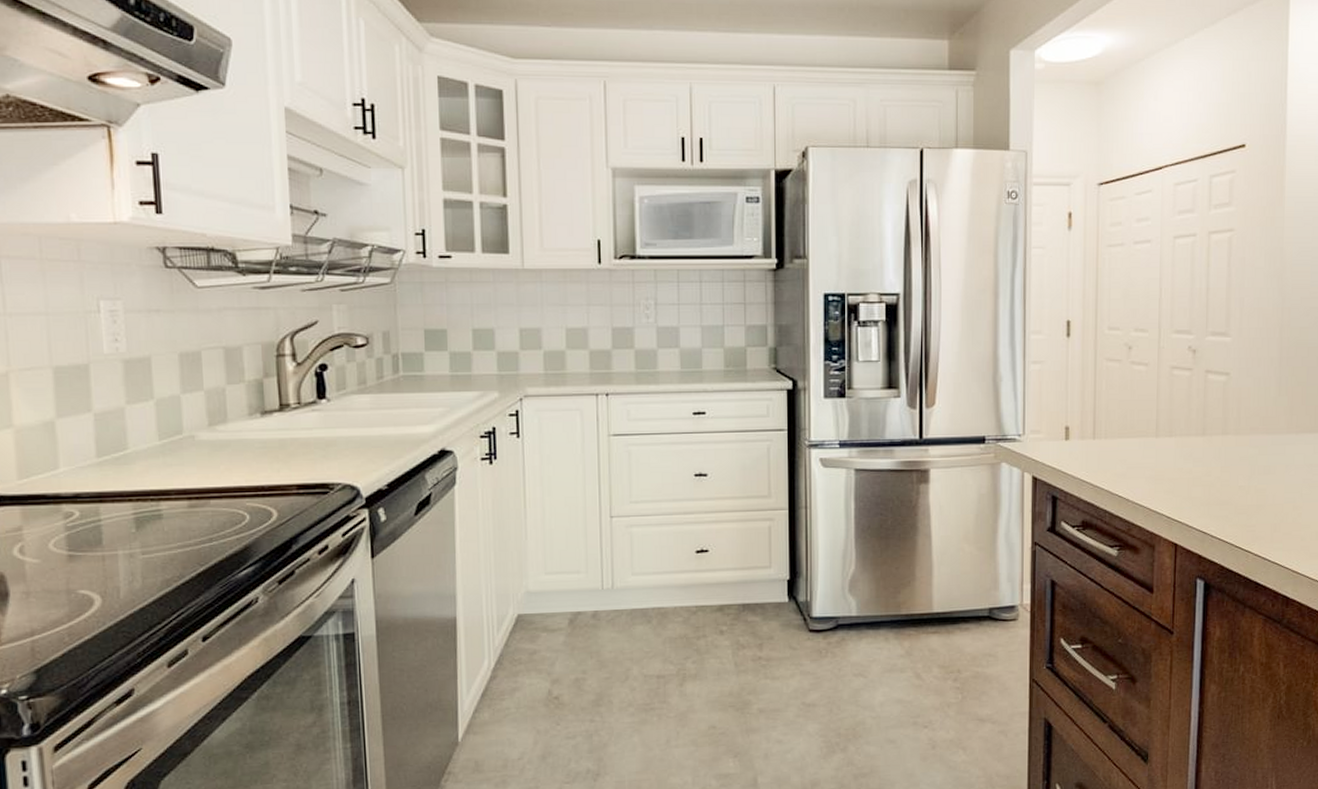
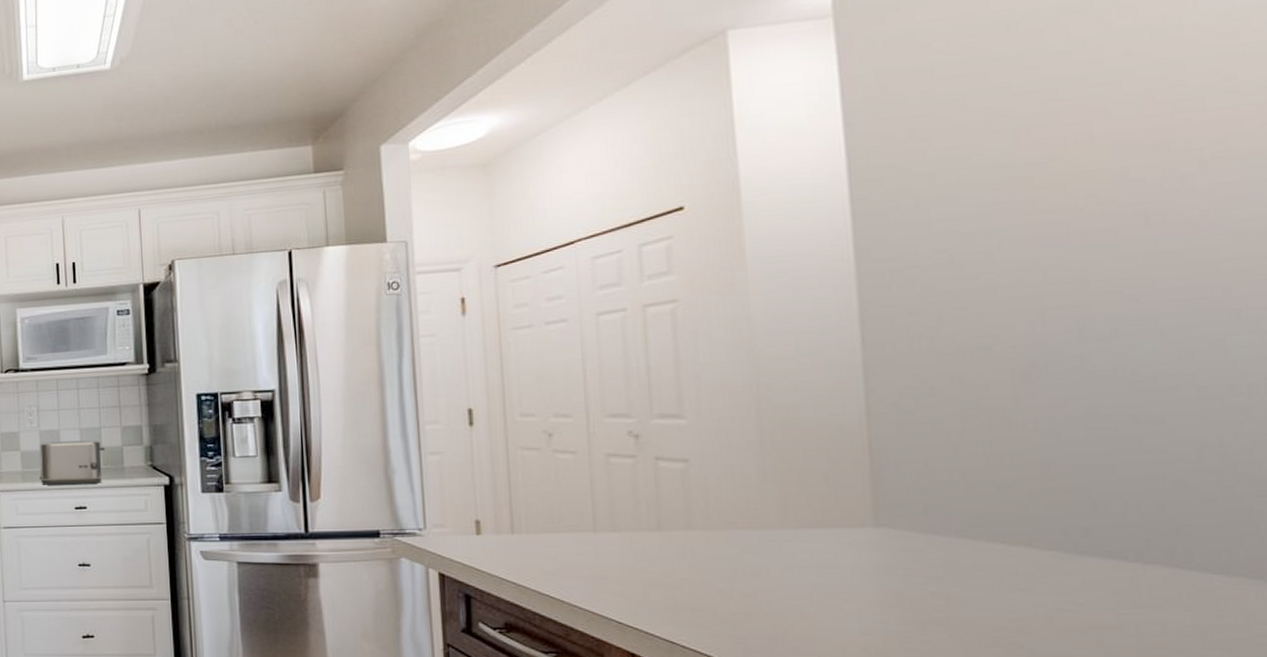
toaster: none [655,339,727,388] -> present [38,440,105,485]

